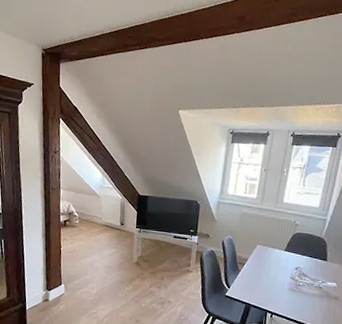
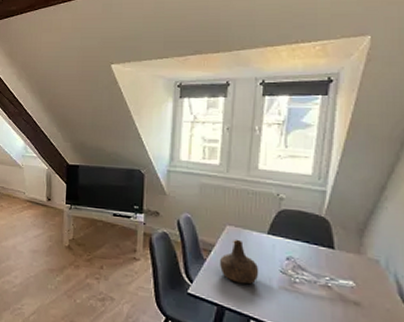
bottle: none [250,255,277,288] -> present [220,239,259,285]

